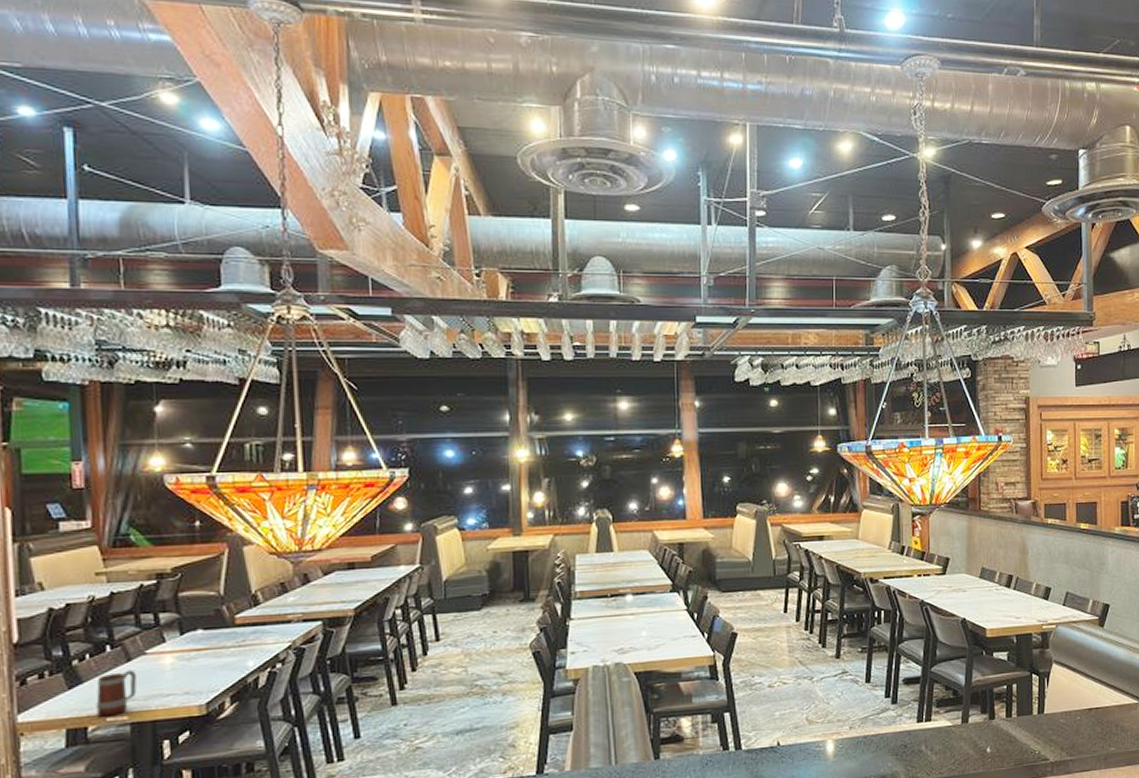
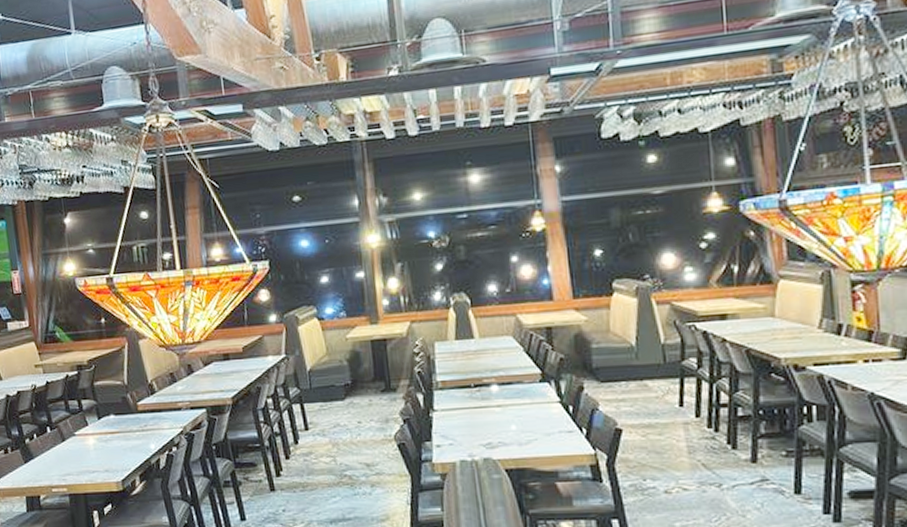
beer mug: present [96,669,138,717] -> none [43,448,71,488]

